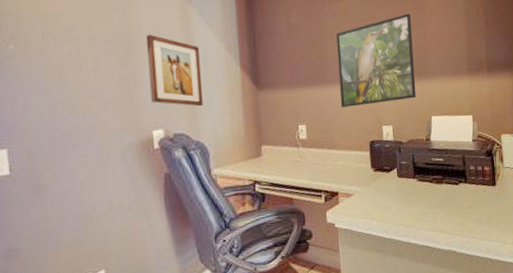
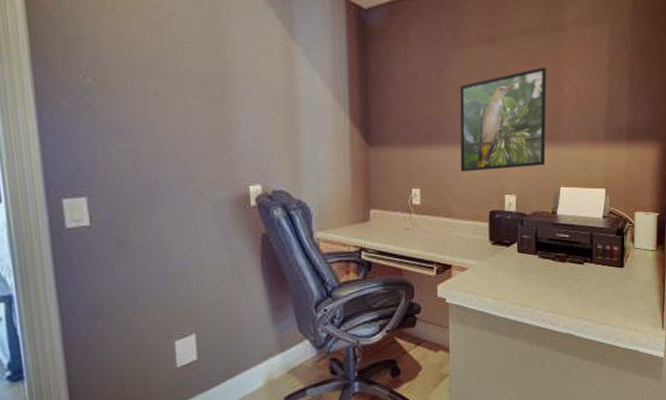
wall art: present [145,34,203,107] -> none [242,74,306,162]

